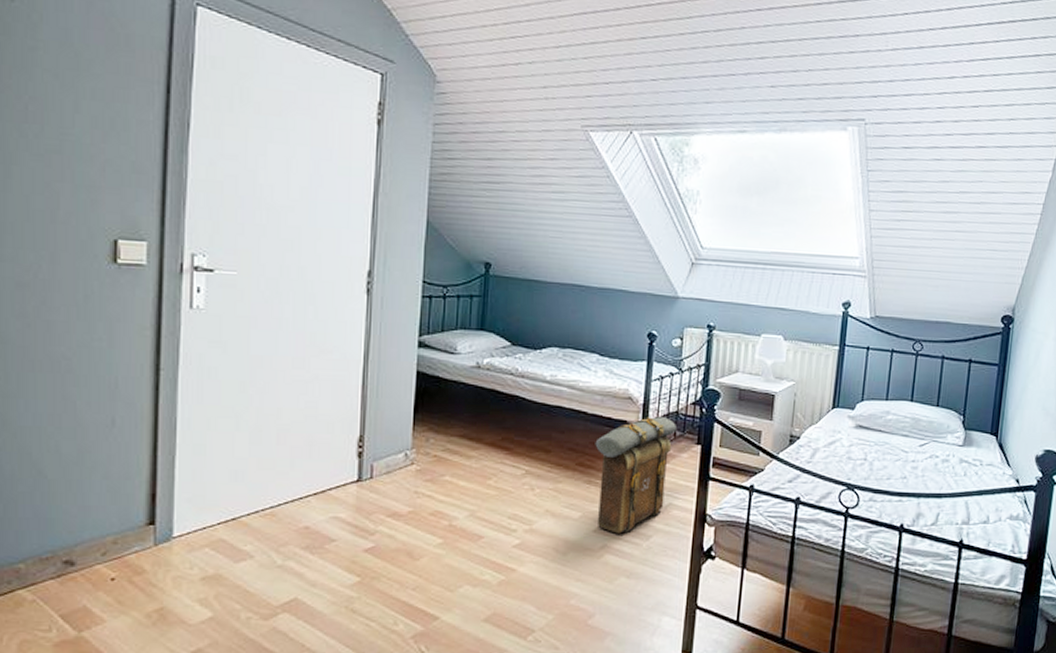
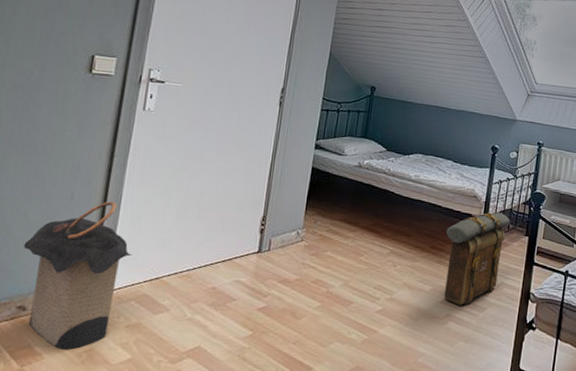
laundry hamper: none [60,426,199,610] -> present [23,201,132,350]

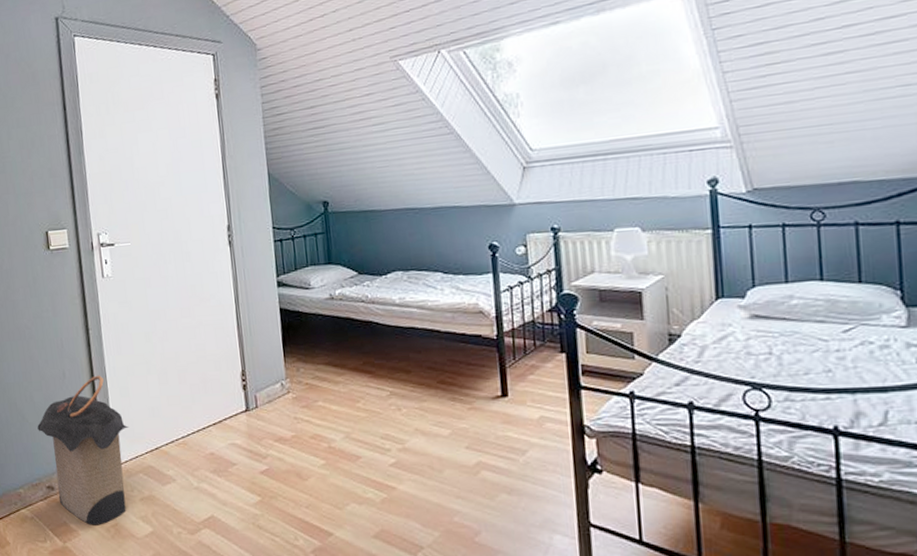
backpack: present [444,212,510,305] -> none [453,328,535,450]

